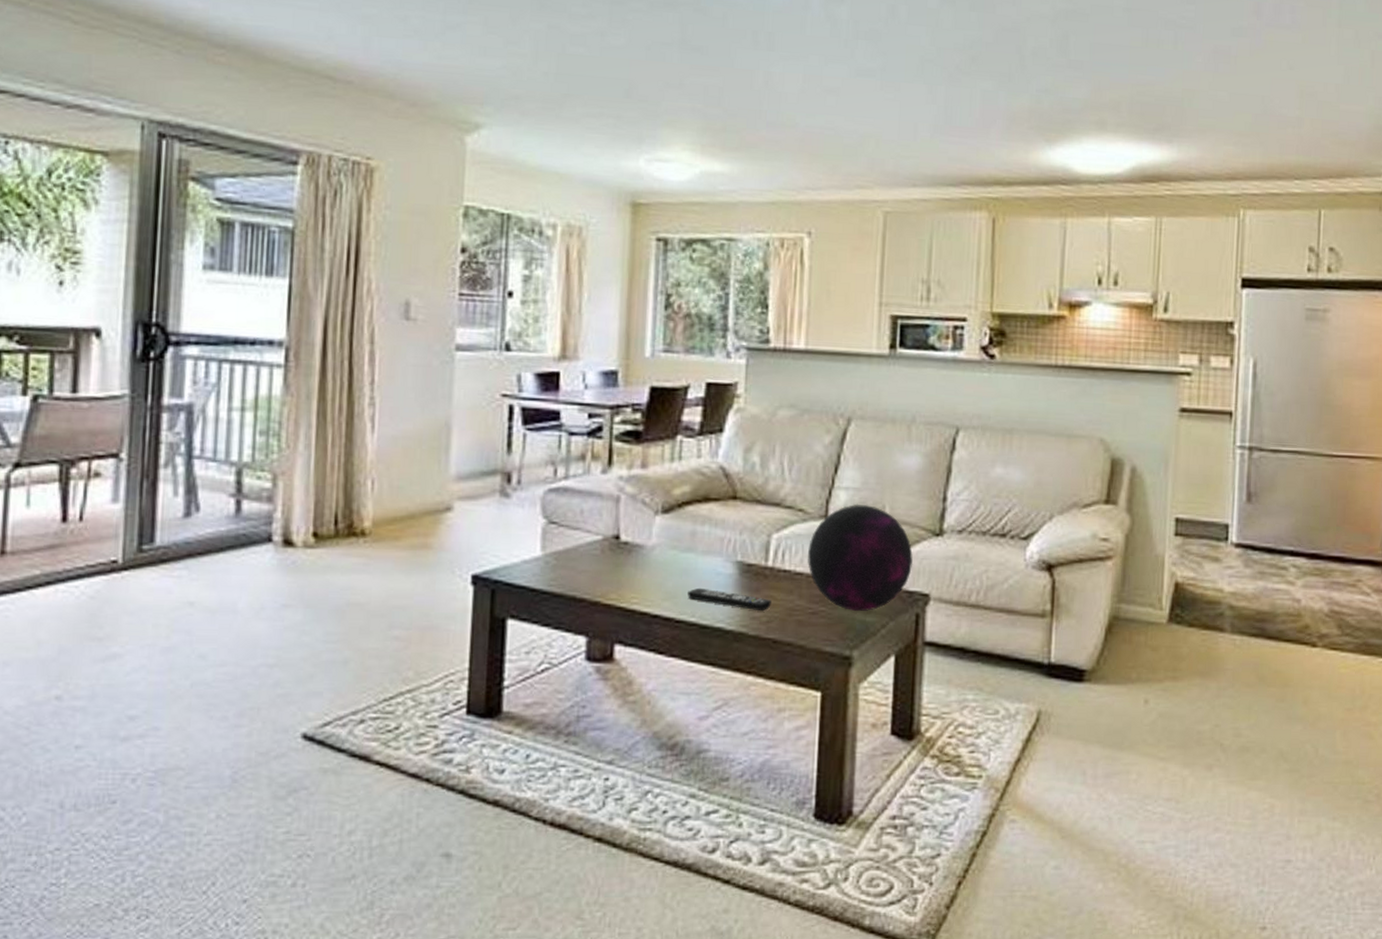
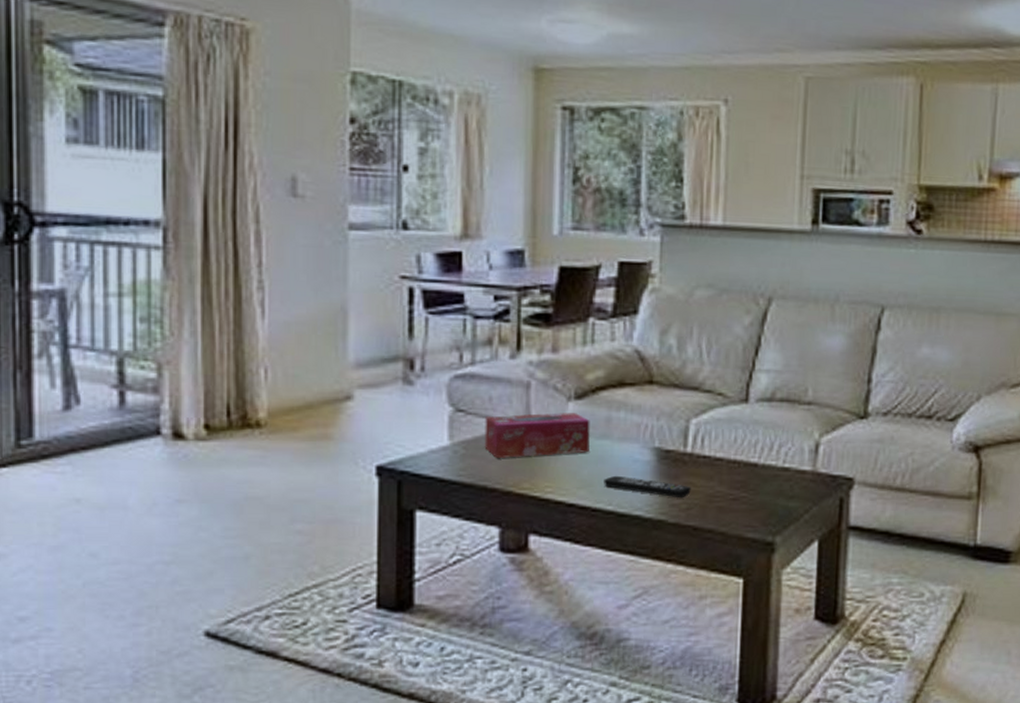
tissue box: none [575,526,676,569] -> present [484,413,590,458]
decorative orb: present [808,503,913,611] -> none [728,386,837,496]

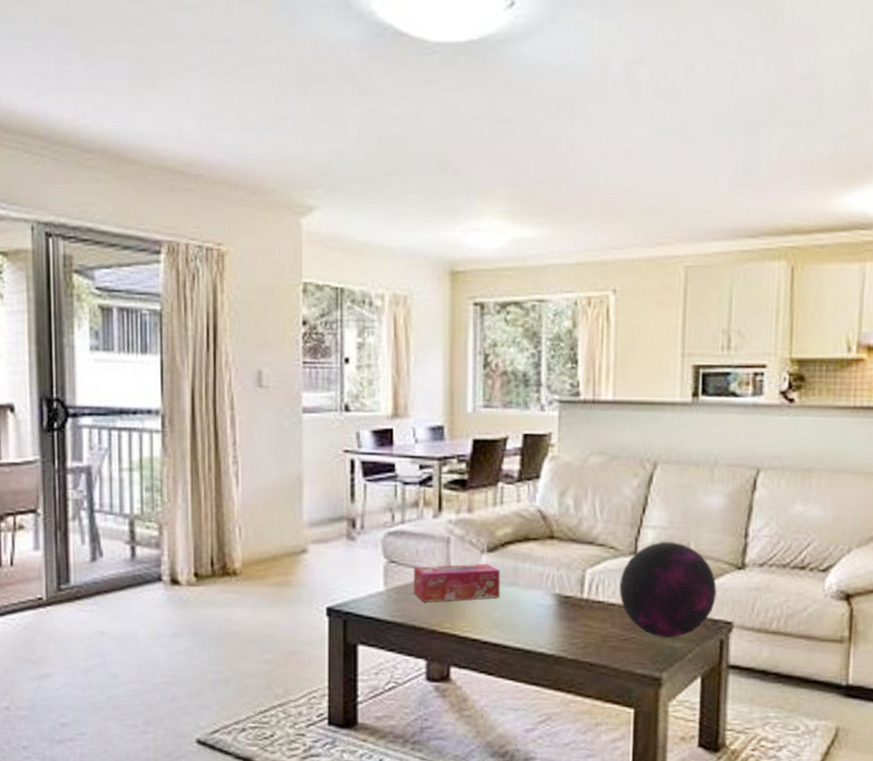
remote control: present [604,475,691,499] -> none [512,617,587,638]
decorative orb: none [728,386,837,496] -> present [619,541,717,638]

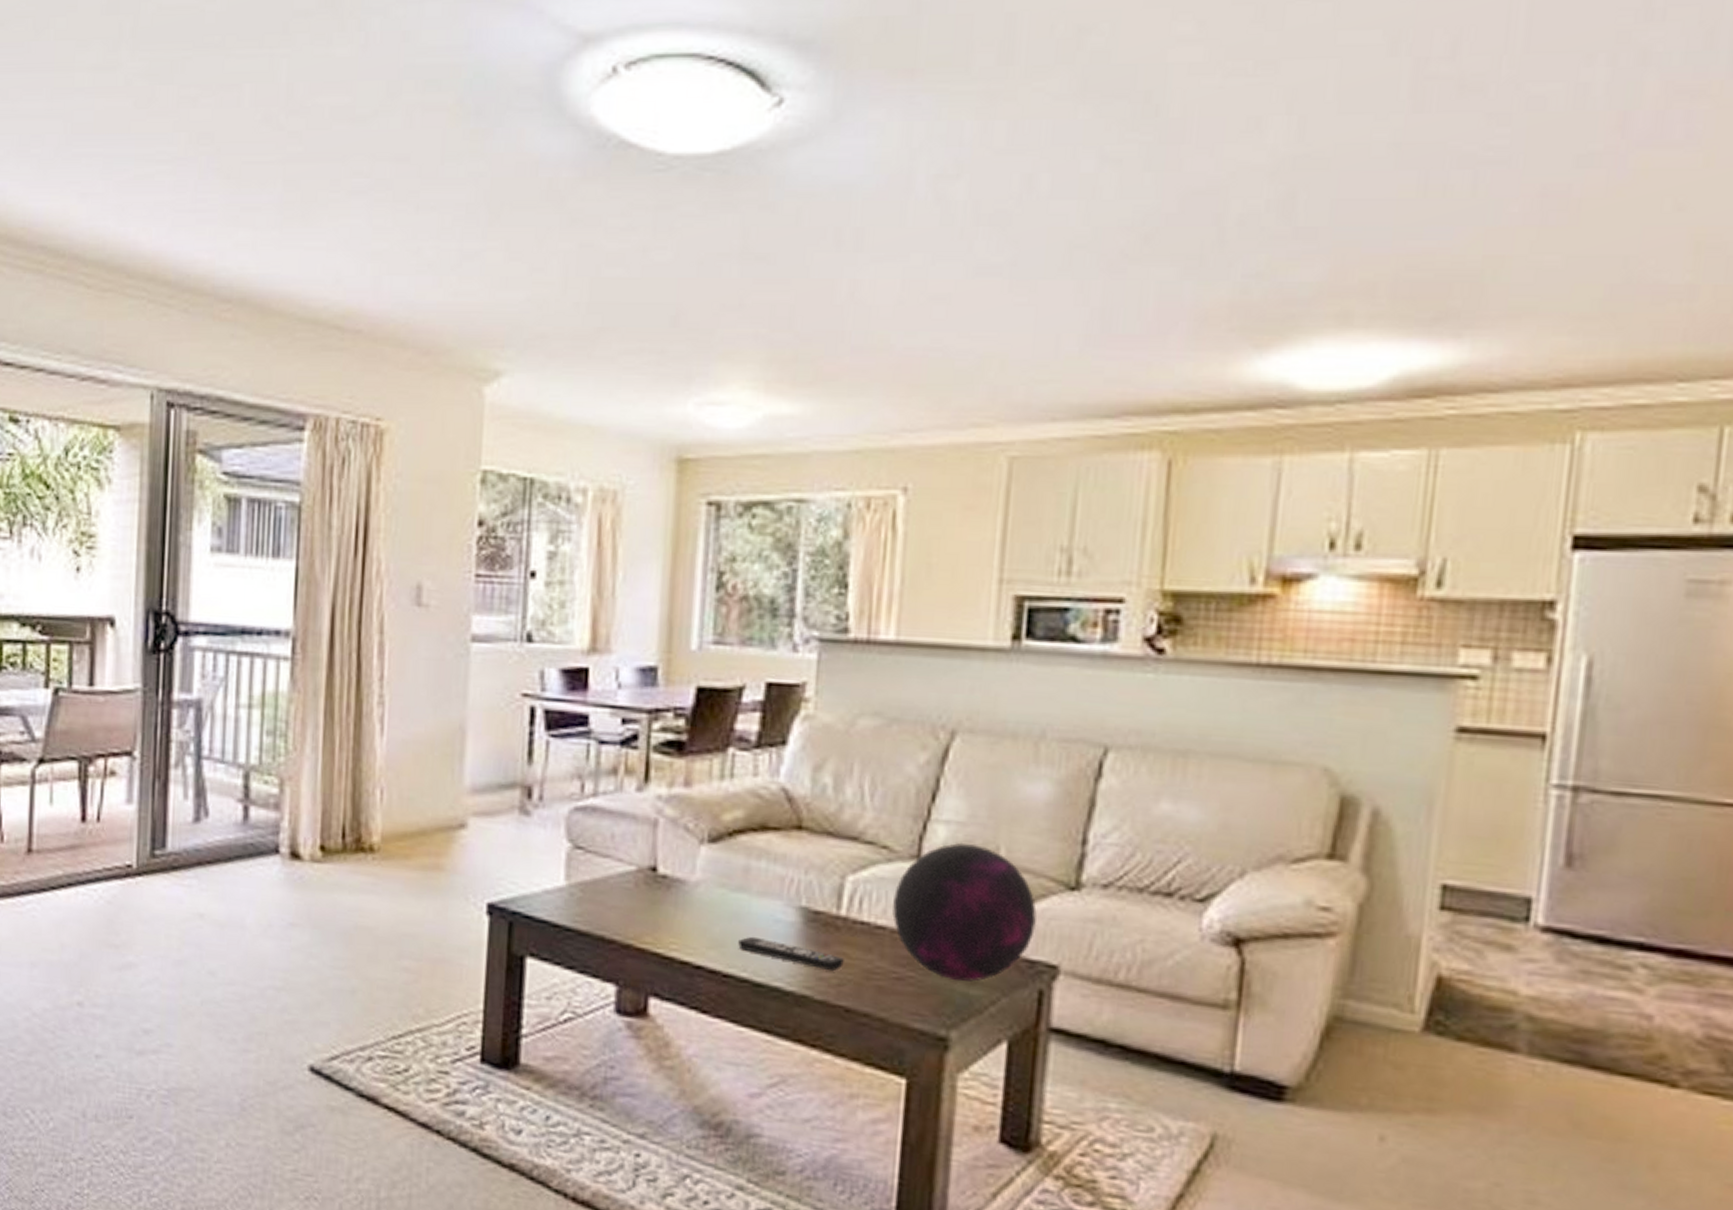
tissue box: present [413,564,500,602] -> none [604,856,725,907]
remote control: none [512,617,587,638] -> present [738,936,844,972]

